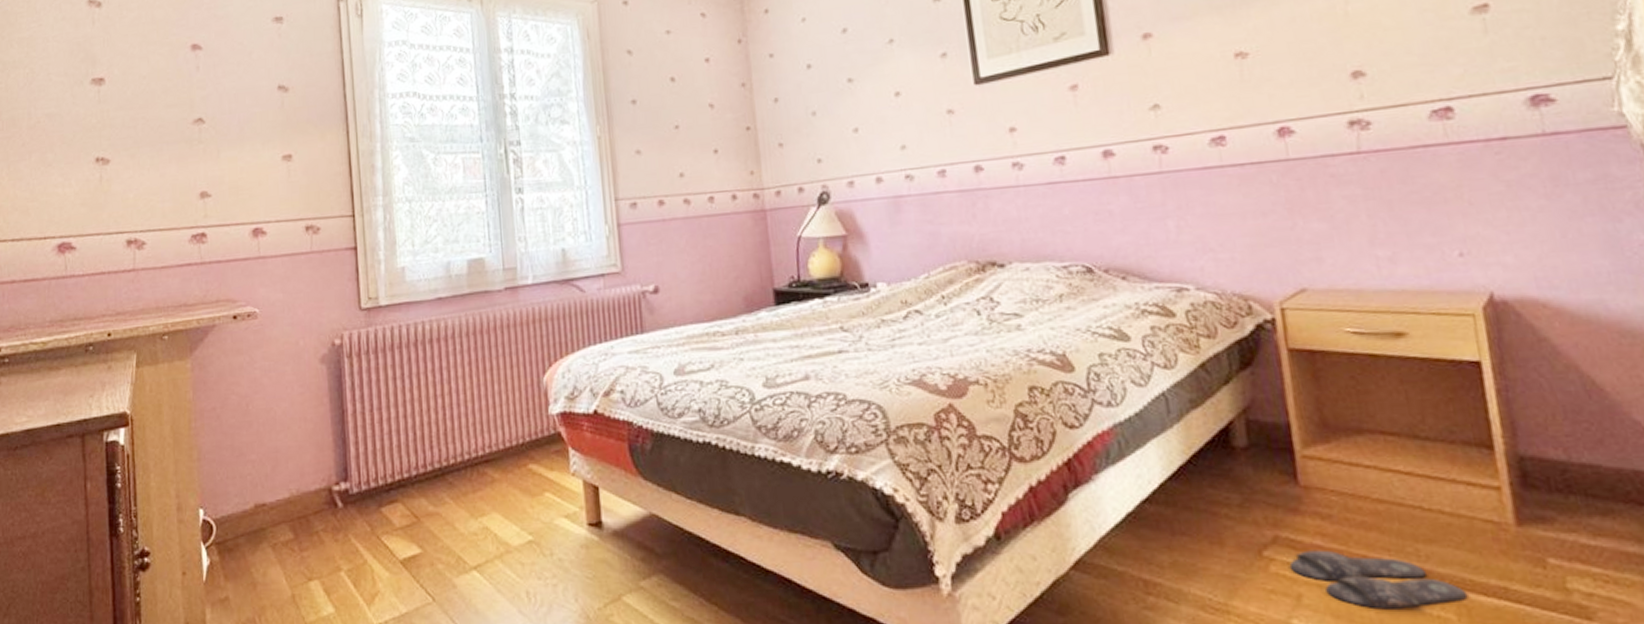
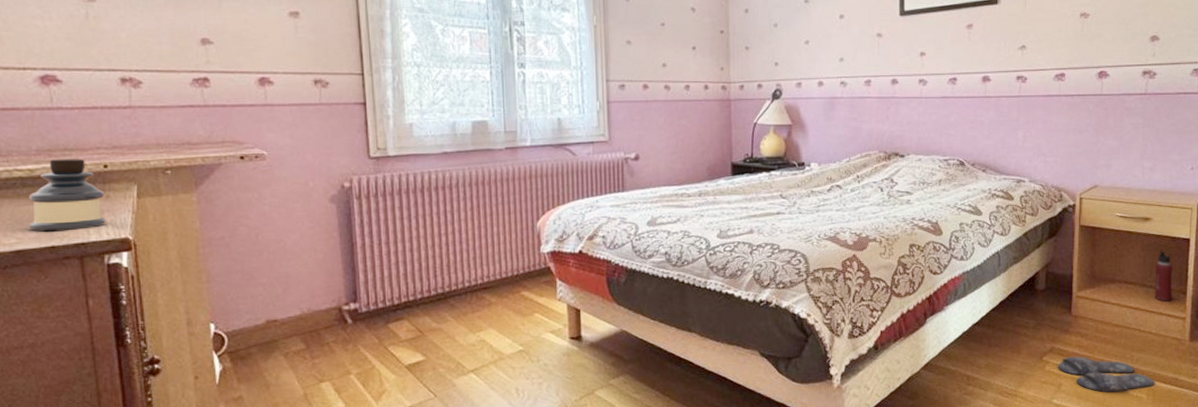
ink bottle: none [38,328,108,408] -> present [28,159,106,231]
water bottle: none [1427,379,1470,462] -> present [1154,249,1173,302]

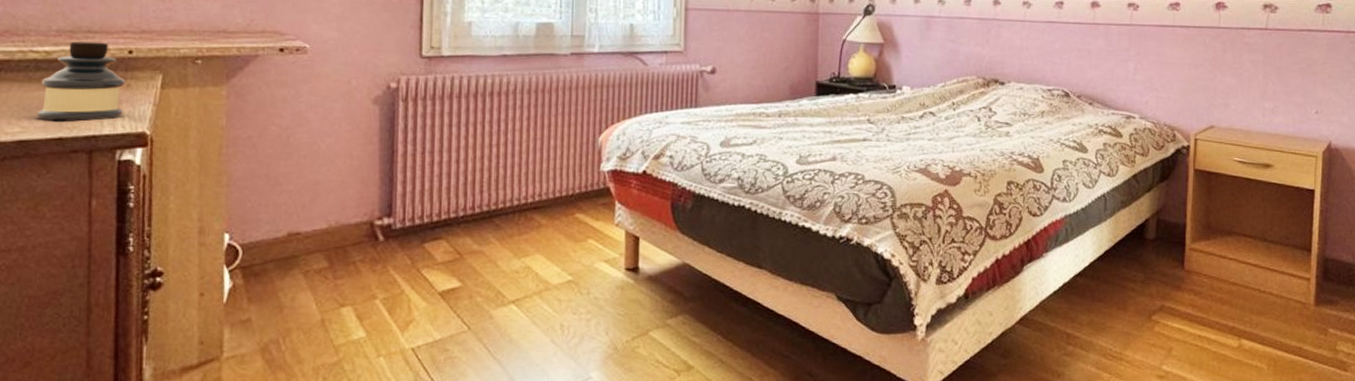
slippers: present [1057,356,1155,393] -> none [1168,316,1277,360]
water bottle: present [1154,249,1173,302] -> none [1276,200,1296,259]

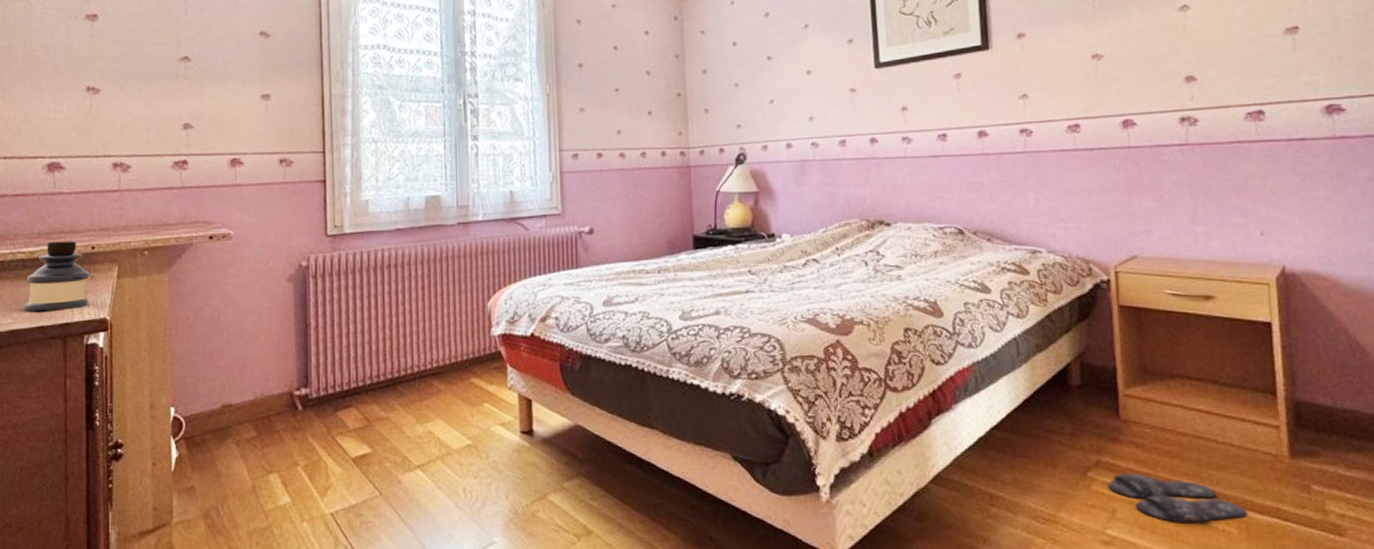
slippers: none [1168,316,1277,360] -> present [1107,473,1247,523]

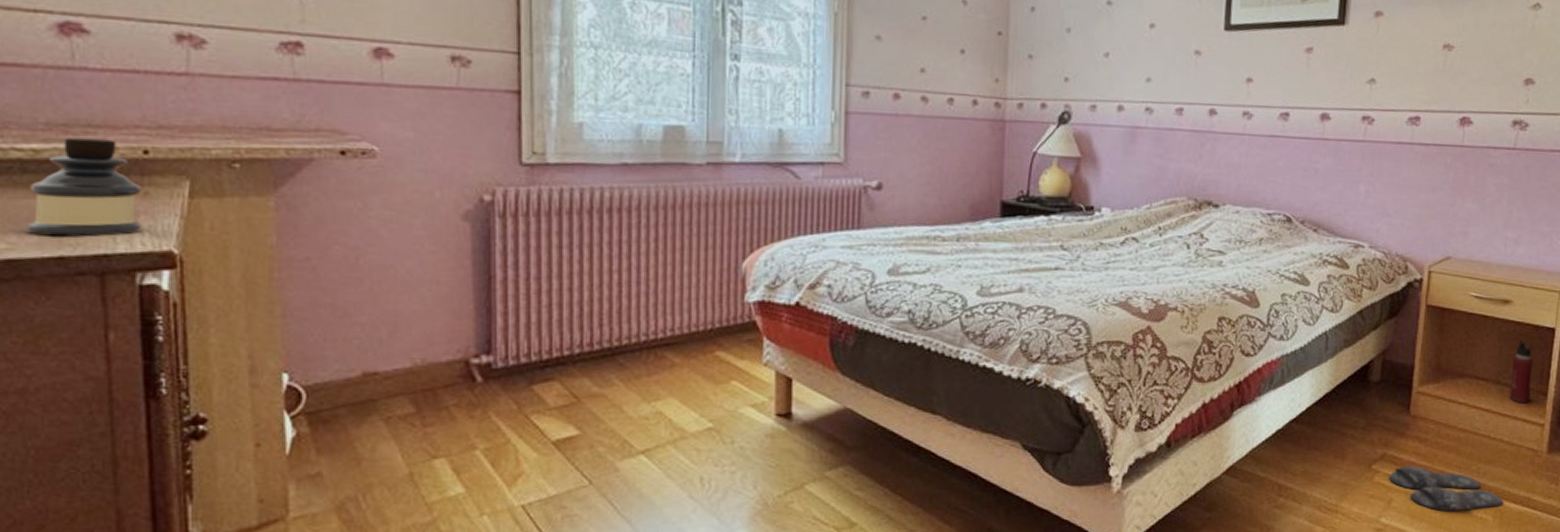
water bottle: none [1227,336,1257,404] -> present [1509,339,1534,403]

